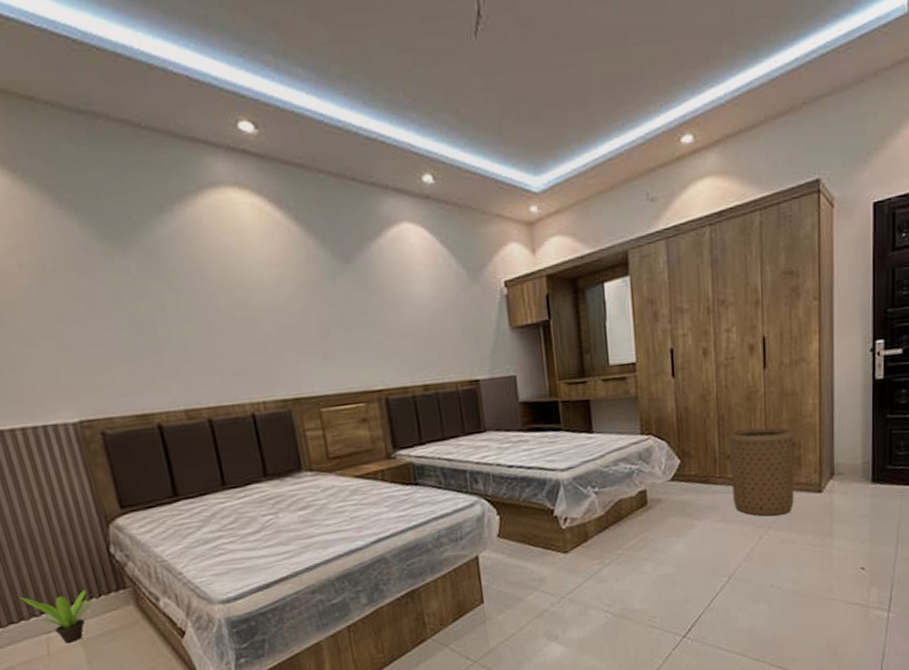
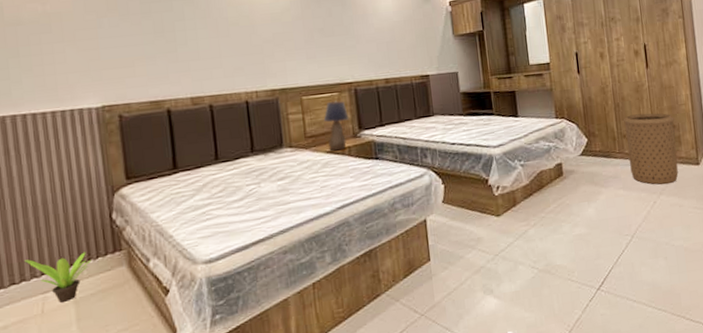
table lamp: none [349,413,380,475] -> present [323,100,349,151]

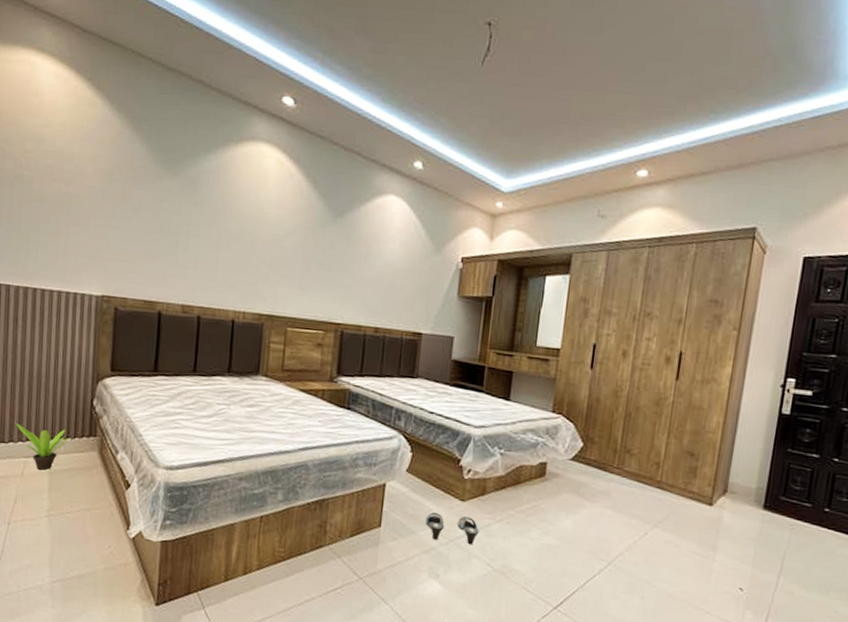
table lamp: present [323,100,349,151] -> none [303,339,330,391]
slippers: none [469,229,519,258] -> present [425,512,479,545]
laundry basket: present [624,113,678,185] -> none [625,429,695,518]

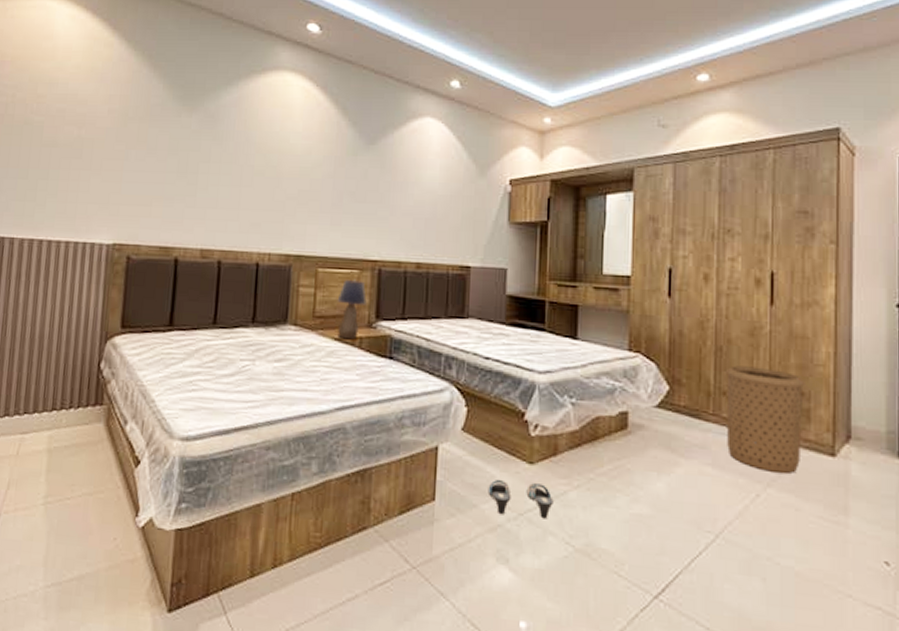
potted plant: present [13,423,69,470] -> none [10,394,72,448]
table lamp: none [303,339,330,391] -> present [337,279,367,340]
laundry basket: none [625,429,695,518] -> present [726,365,804,473]

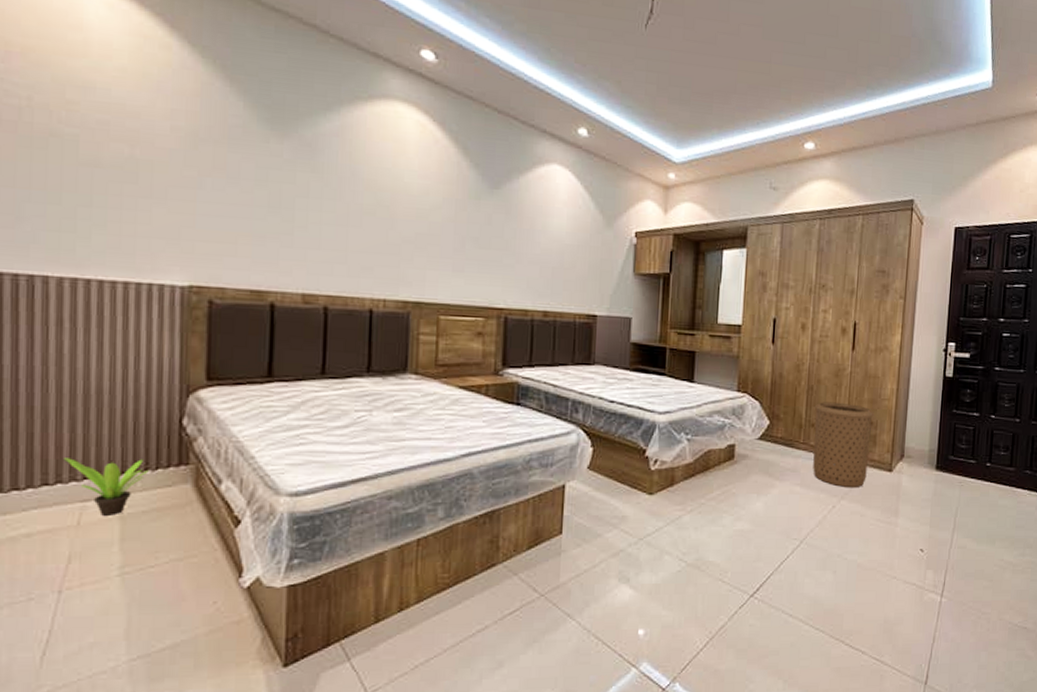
potted plant: none [10,394,72,448] -> present [62,458,149,516]
table lamp: present [337,279,367,340] -> none [461,327,492,387]
slippers: present [488,479,554,519] -> none [611,510,670,541]

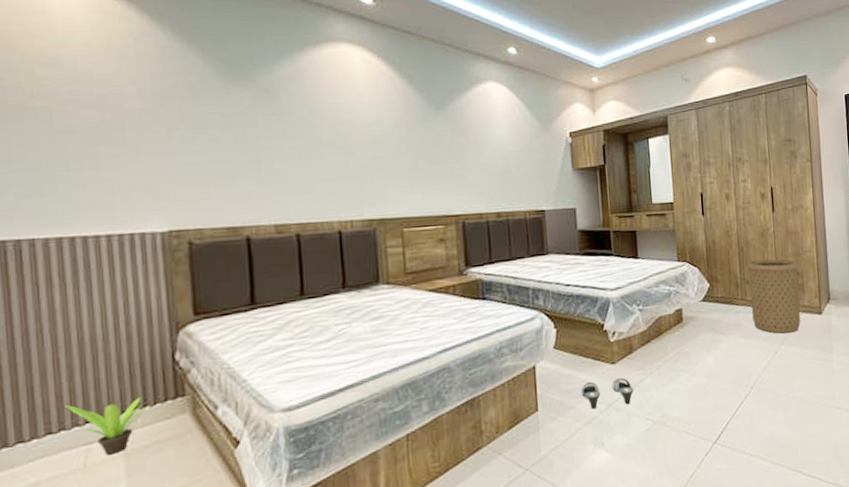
slippers: none [611,510,670,541] -> present [581,378,634,409]

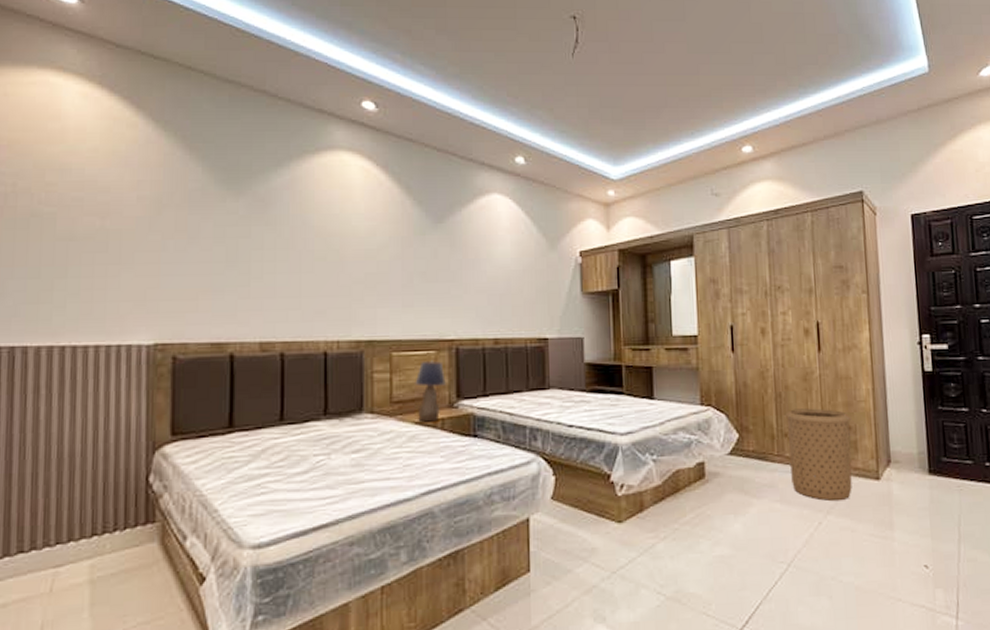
potted plant: present [63,397,147,455] -> none [36,520,117,581]
table lamp: none [426,234,455,289] -> present [415,360,446,422]
slippers: present [581,378,634,409] -> none [581,540,643,575]

